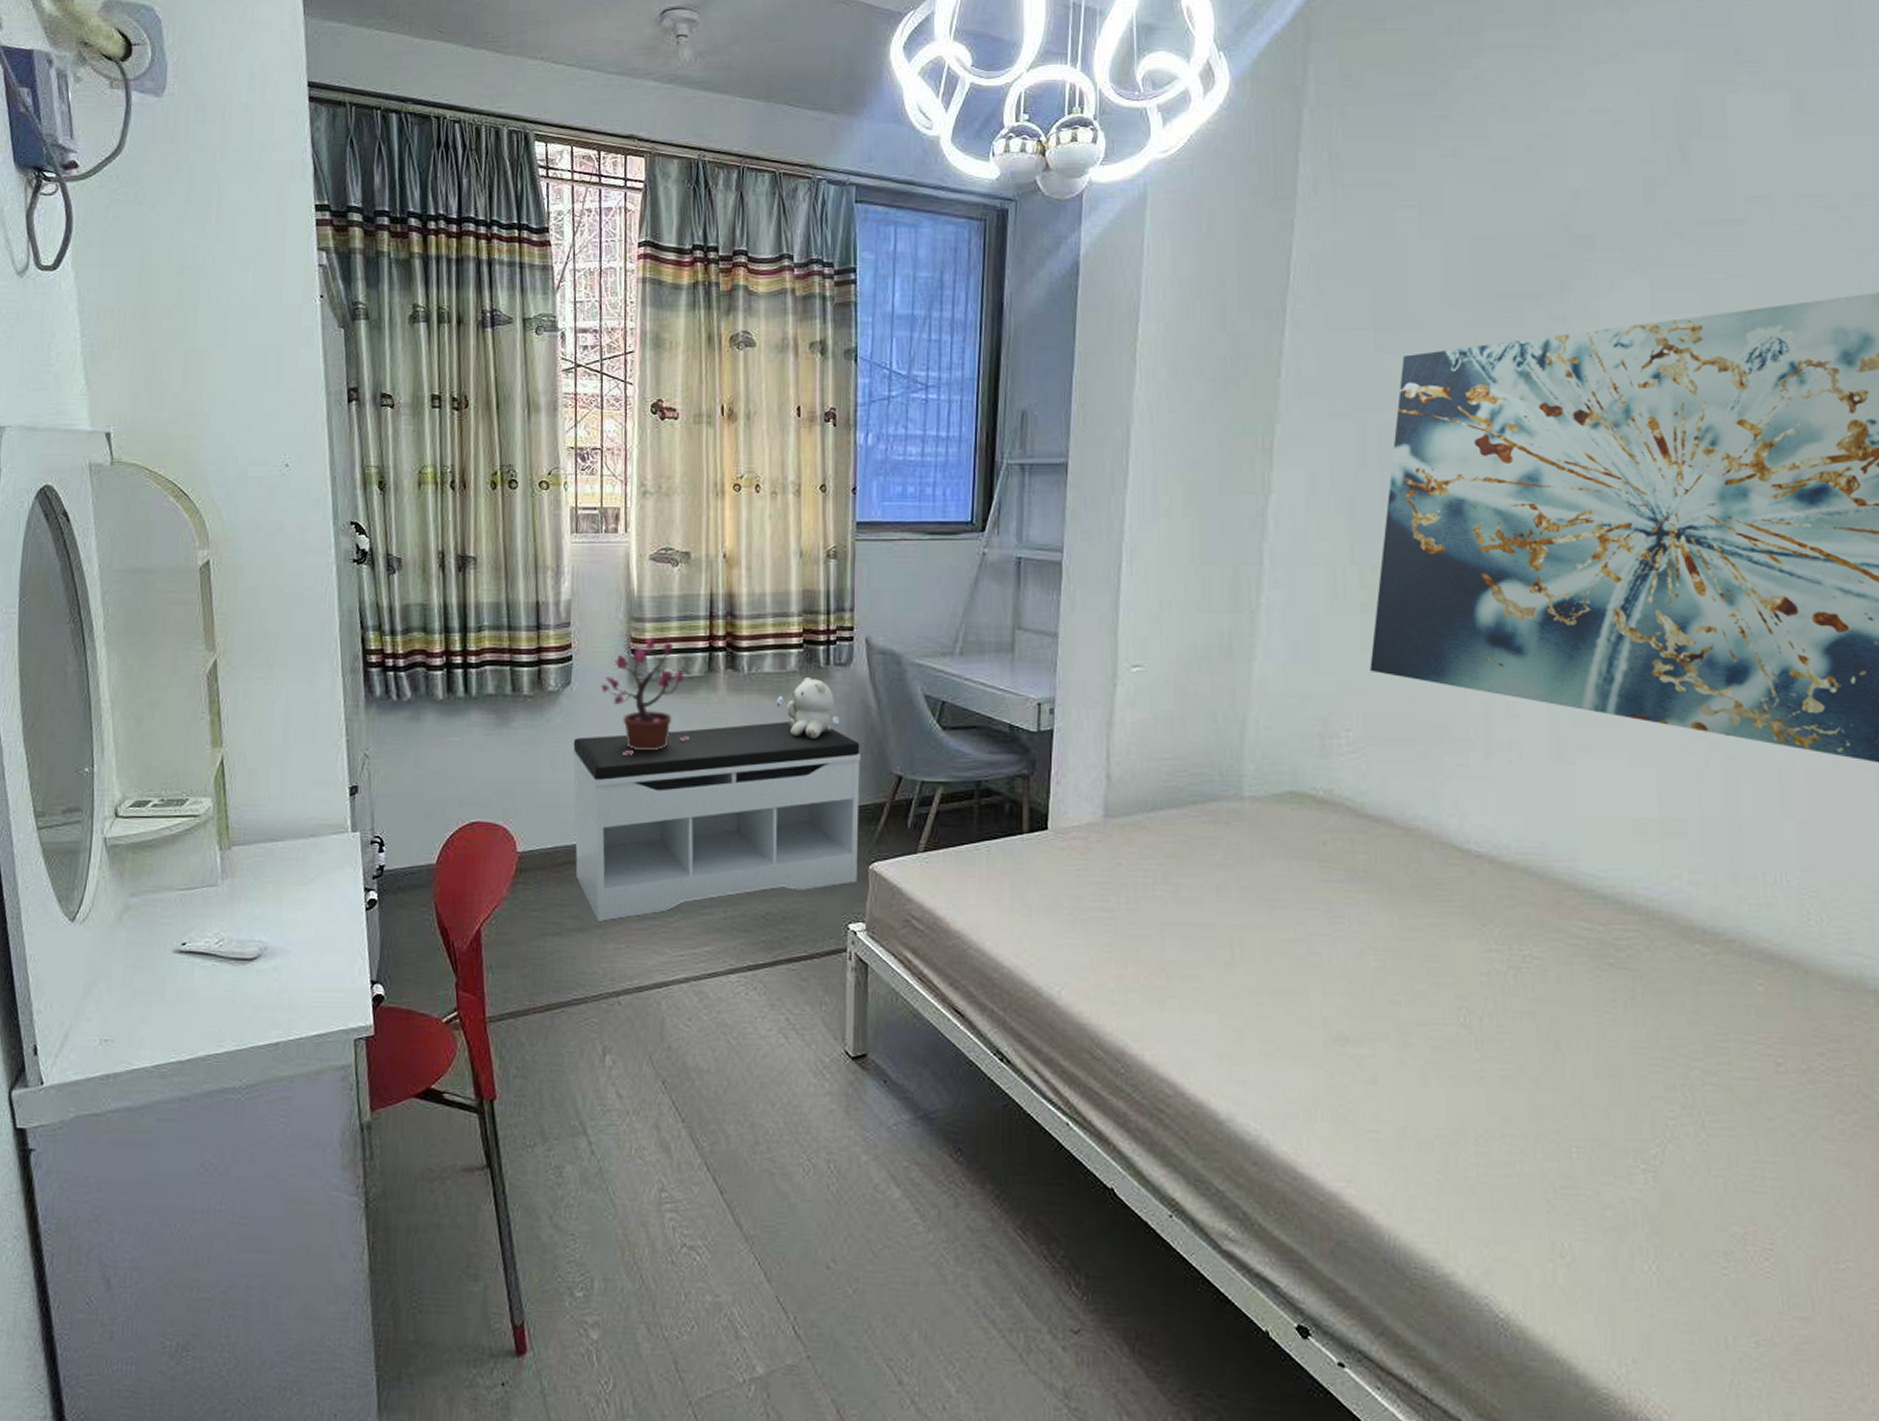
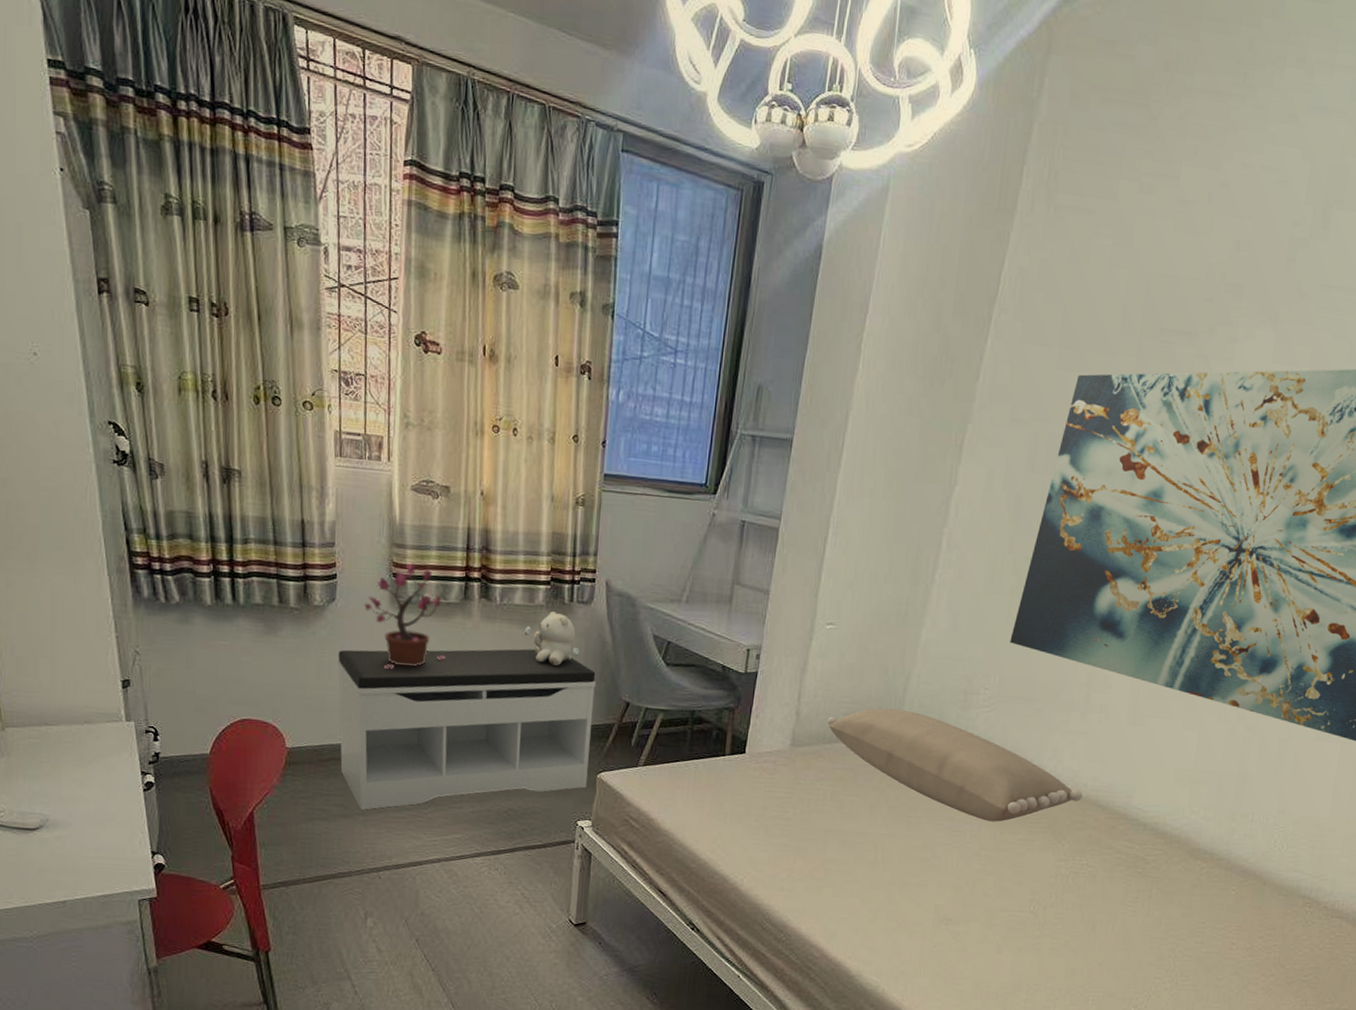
pillow: none [1147,763,1506,902] -> present [827,708,1083,822]

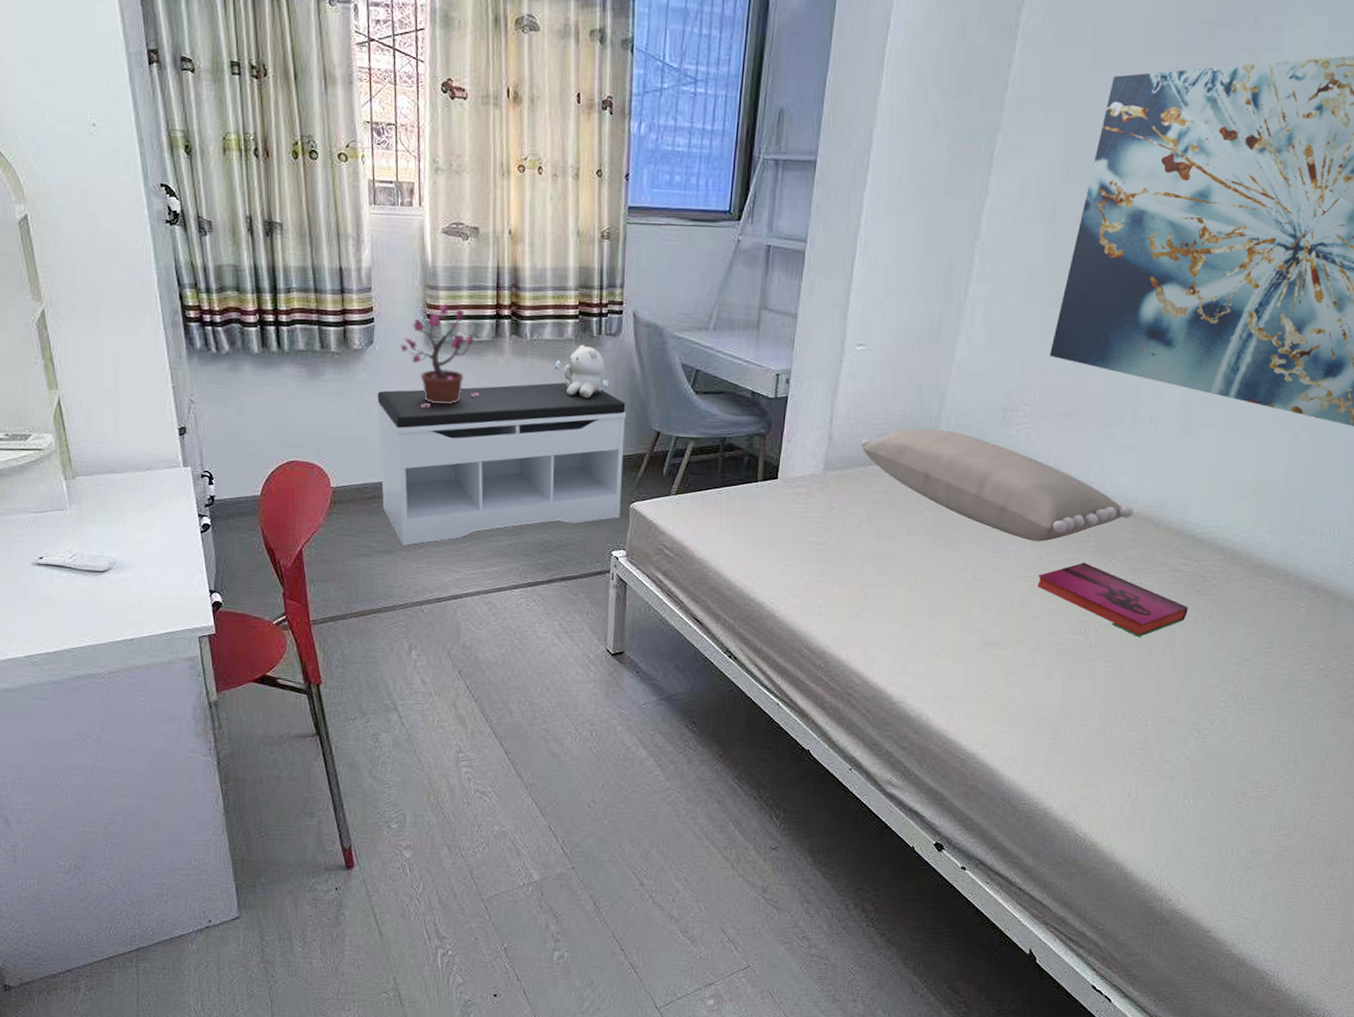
hardback book: none [991,843,1130,915] -> present [1037,562,1188,637]

